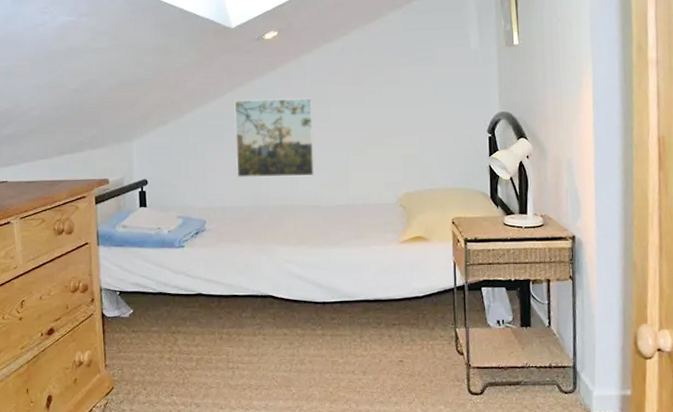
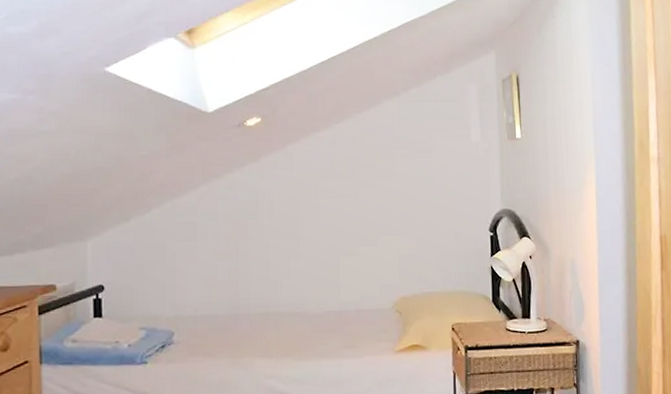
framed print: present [234,98,315,178] -> none [210,192,301,282]

